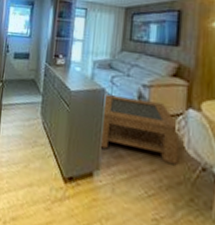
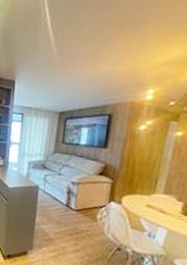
coffee table: present [98,94,179,164] -> none [32,190,101,245]

